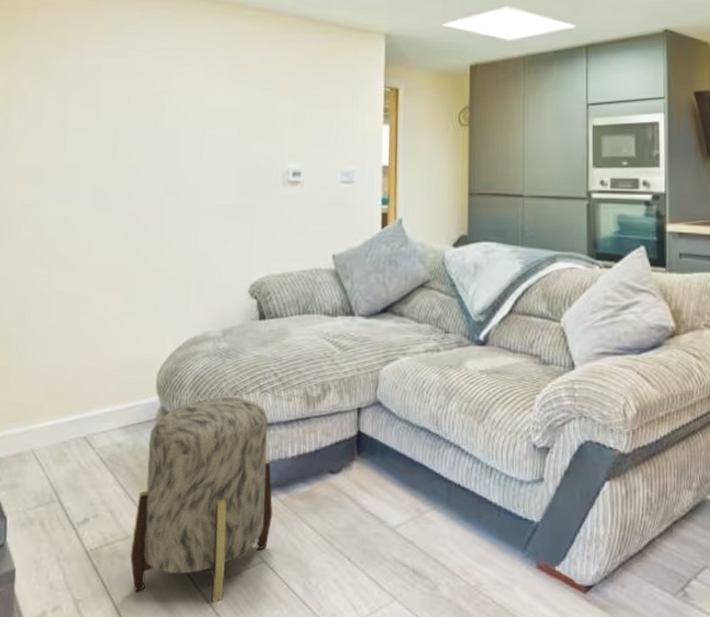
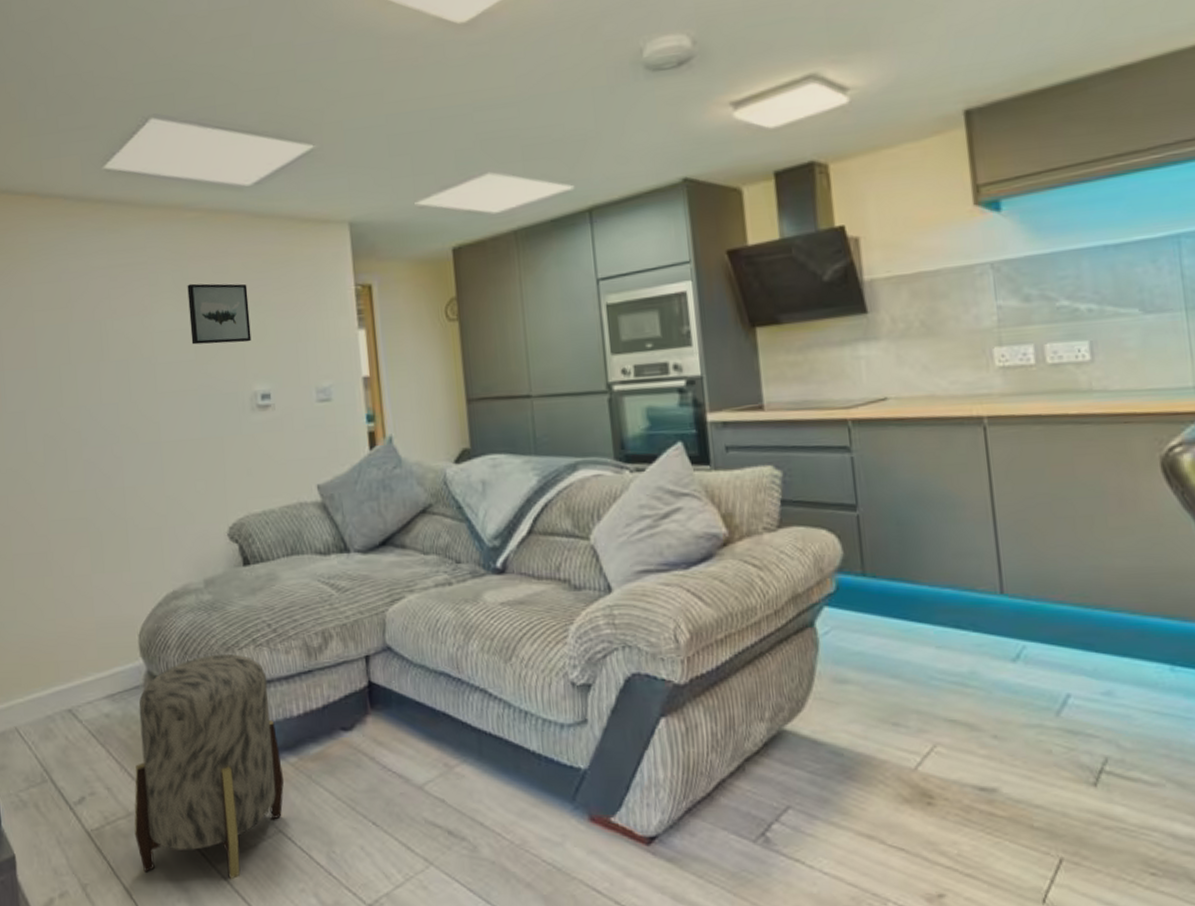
wall art: none [237,71,292,126] -> present [187,283,252,345]

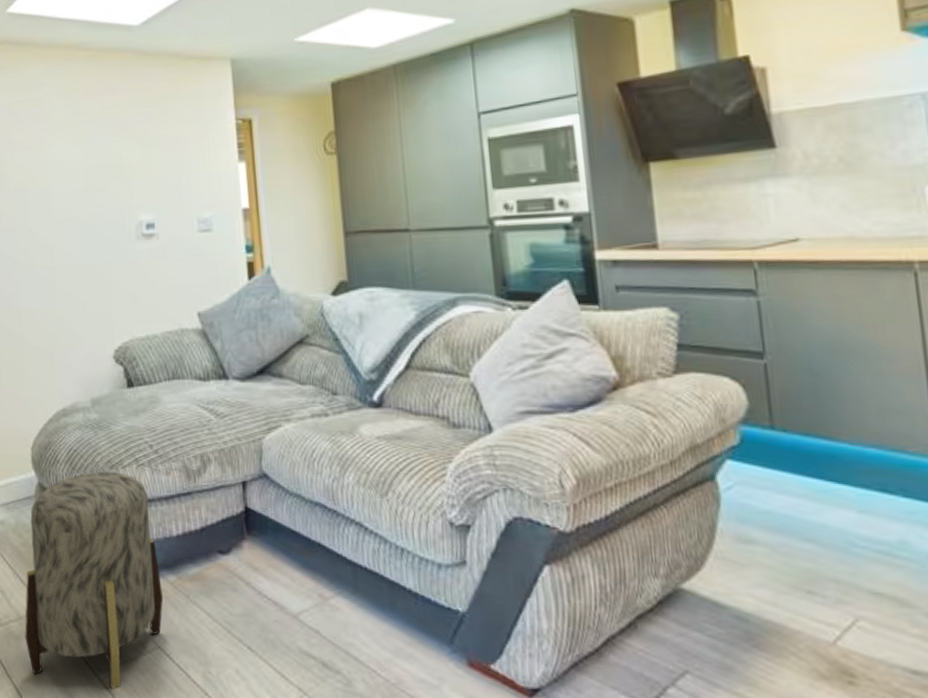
wall art: present [187,283,252,345] -> none [79,118,138,176]

